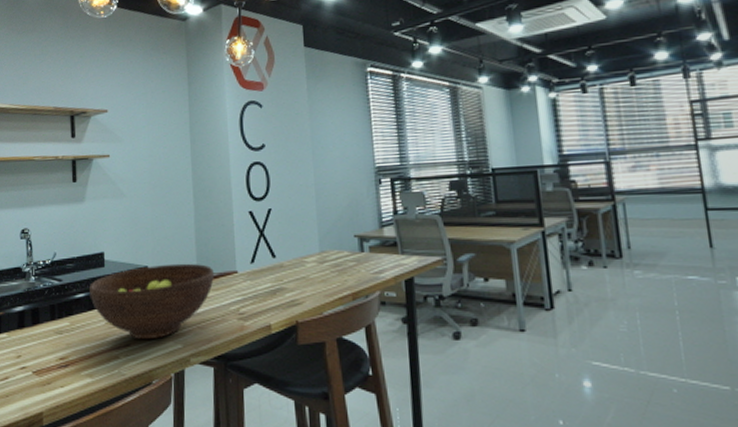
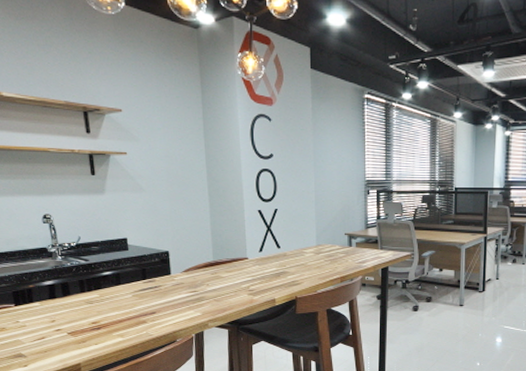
fruit bowl: present [90,263,214,340] -> none [115,250,228,309]

